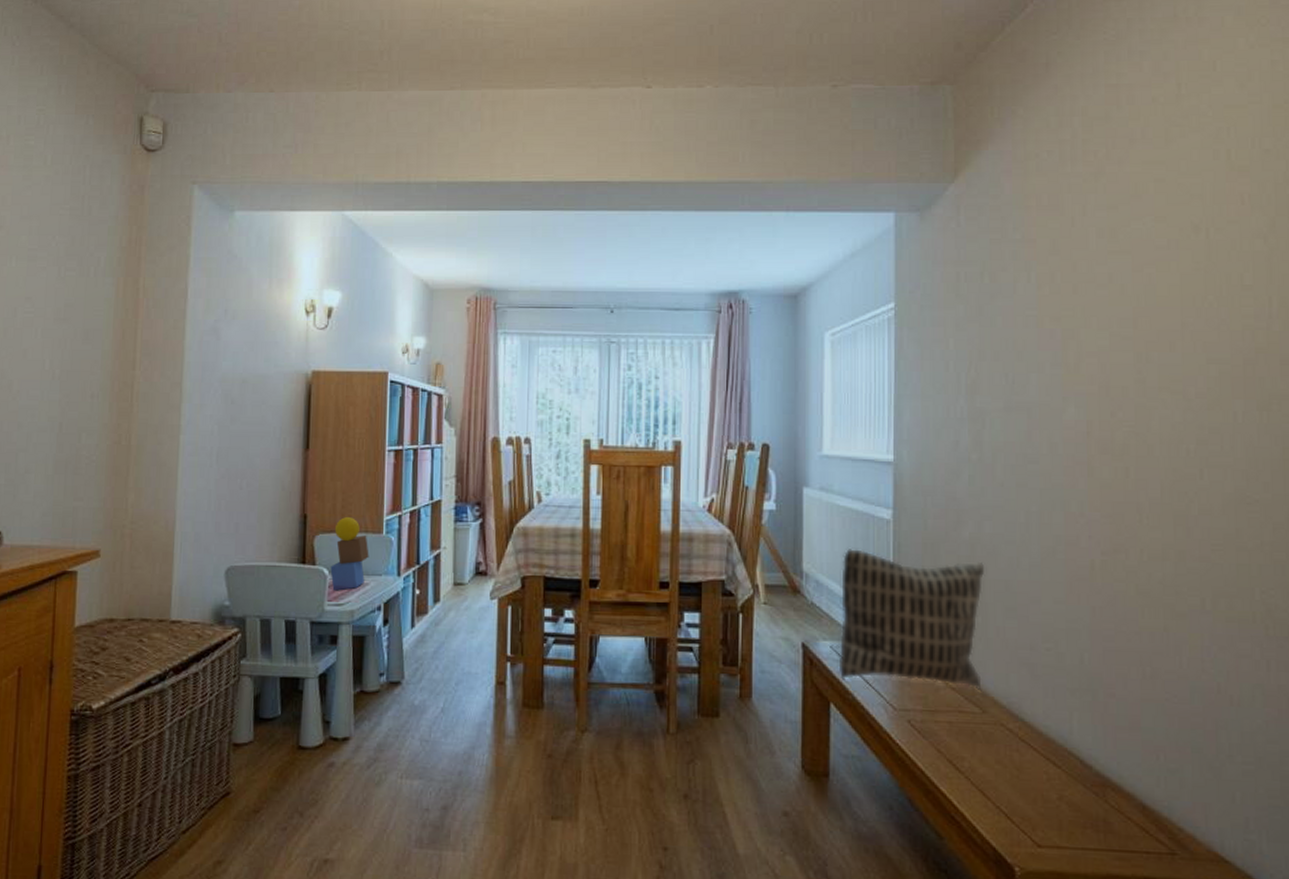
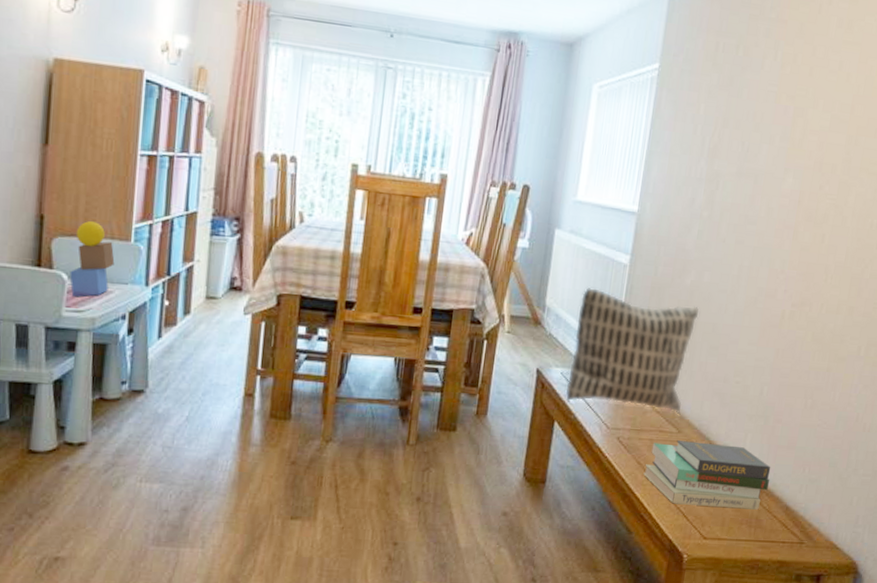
books: none [947,723,1114,809] -> present [643,440,771,510]

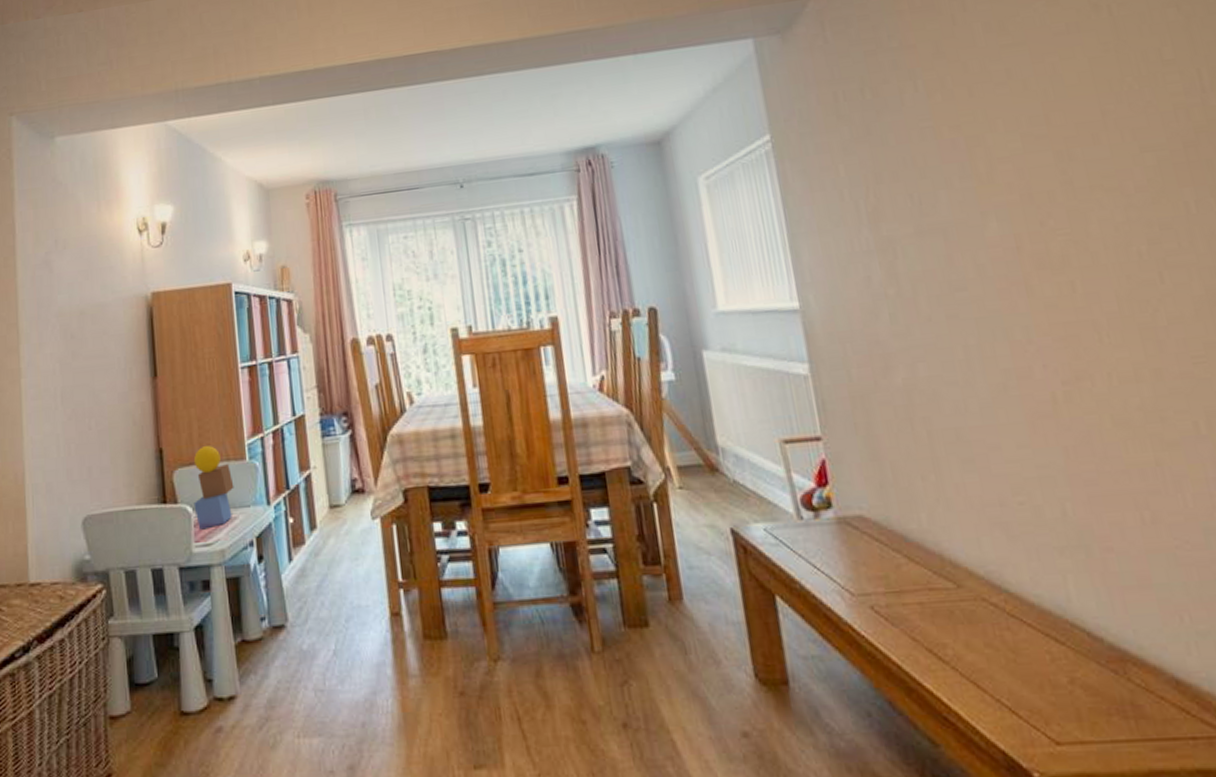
cushion: present [565,287,699,414] -> none [760,410,950,567]
books: present [643,440,771,510] -> none [923,595,1133,695]

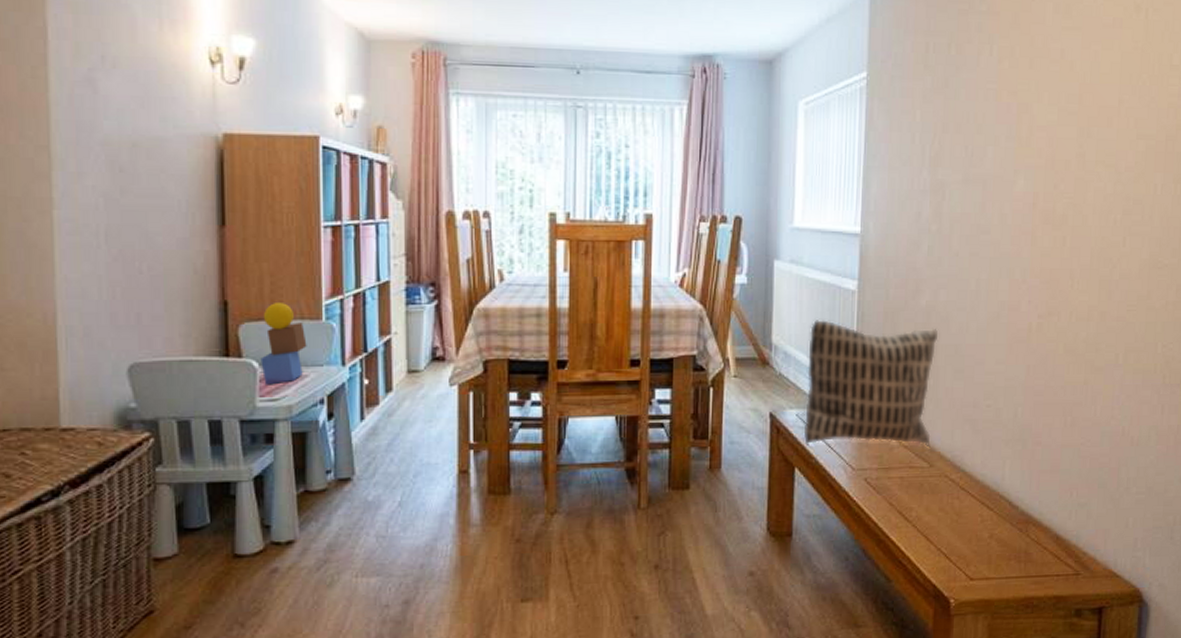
cushion: none [760,410,950,567] -> present [803,318,938,446]

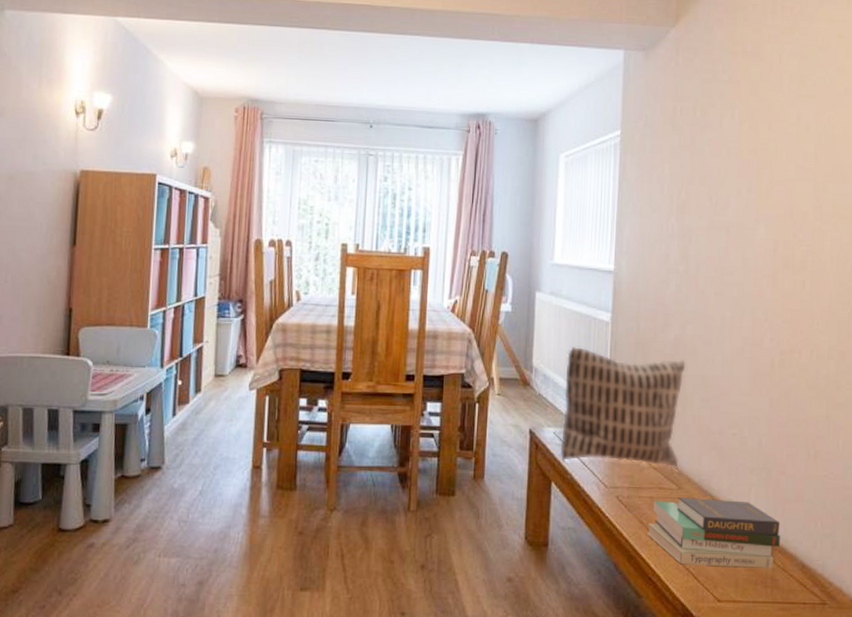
toy blocks: present [260,303,307,385] -> none [94,311,134,382]
books: none [897,475,1036,545] -> present [647,497,781,569]

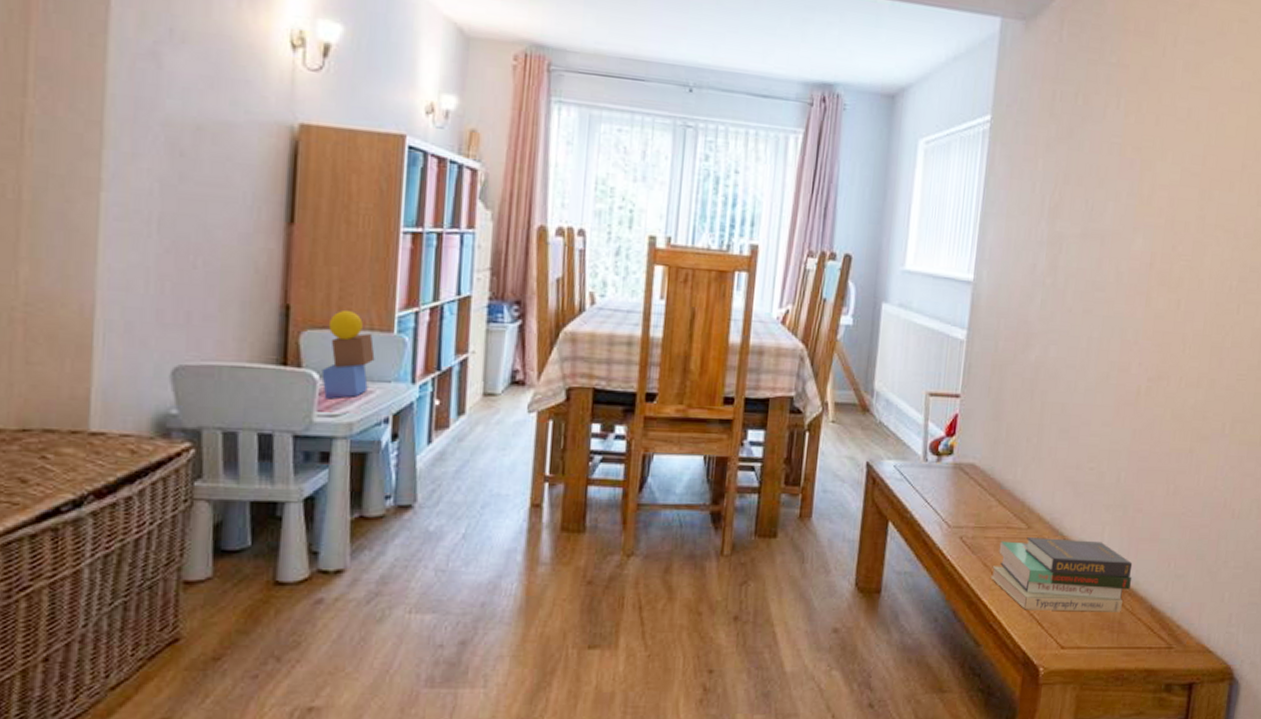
toy blocks: none [94,311,134,382] -> present [321,310,375,399]
cushion: present [560,346,686,469] -> none [899,367,1045,507]

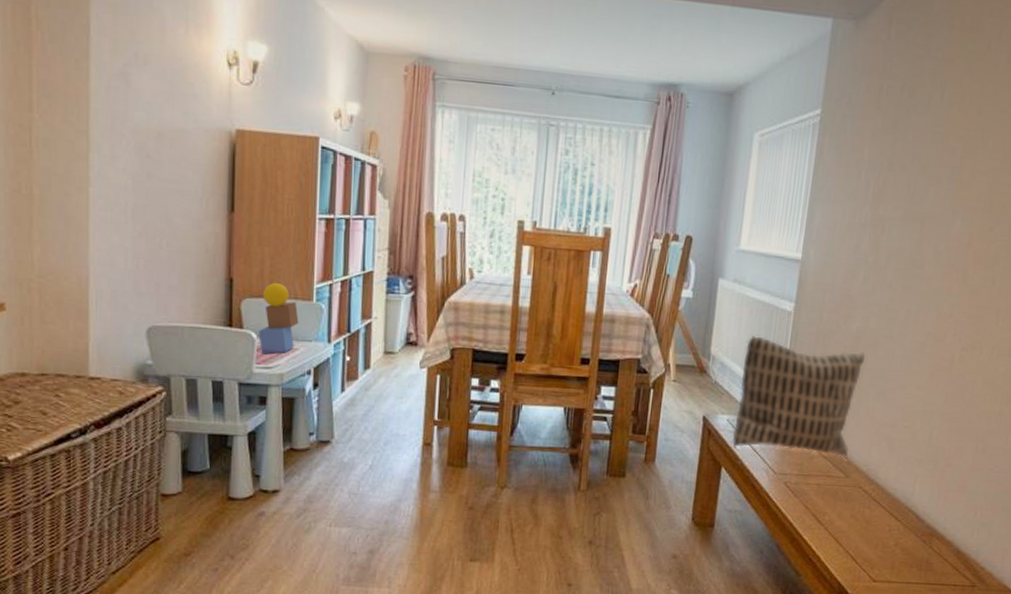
cushion: none [899,367,1045,507] -> present [731,335,865,459]
books: present [991,537,1133,612] -> none [811,485,942,553]

